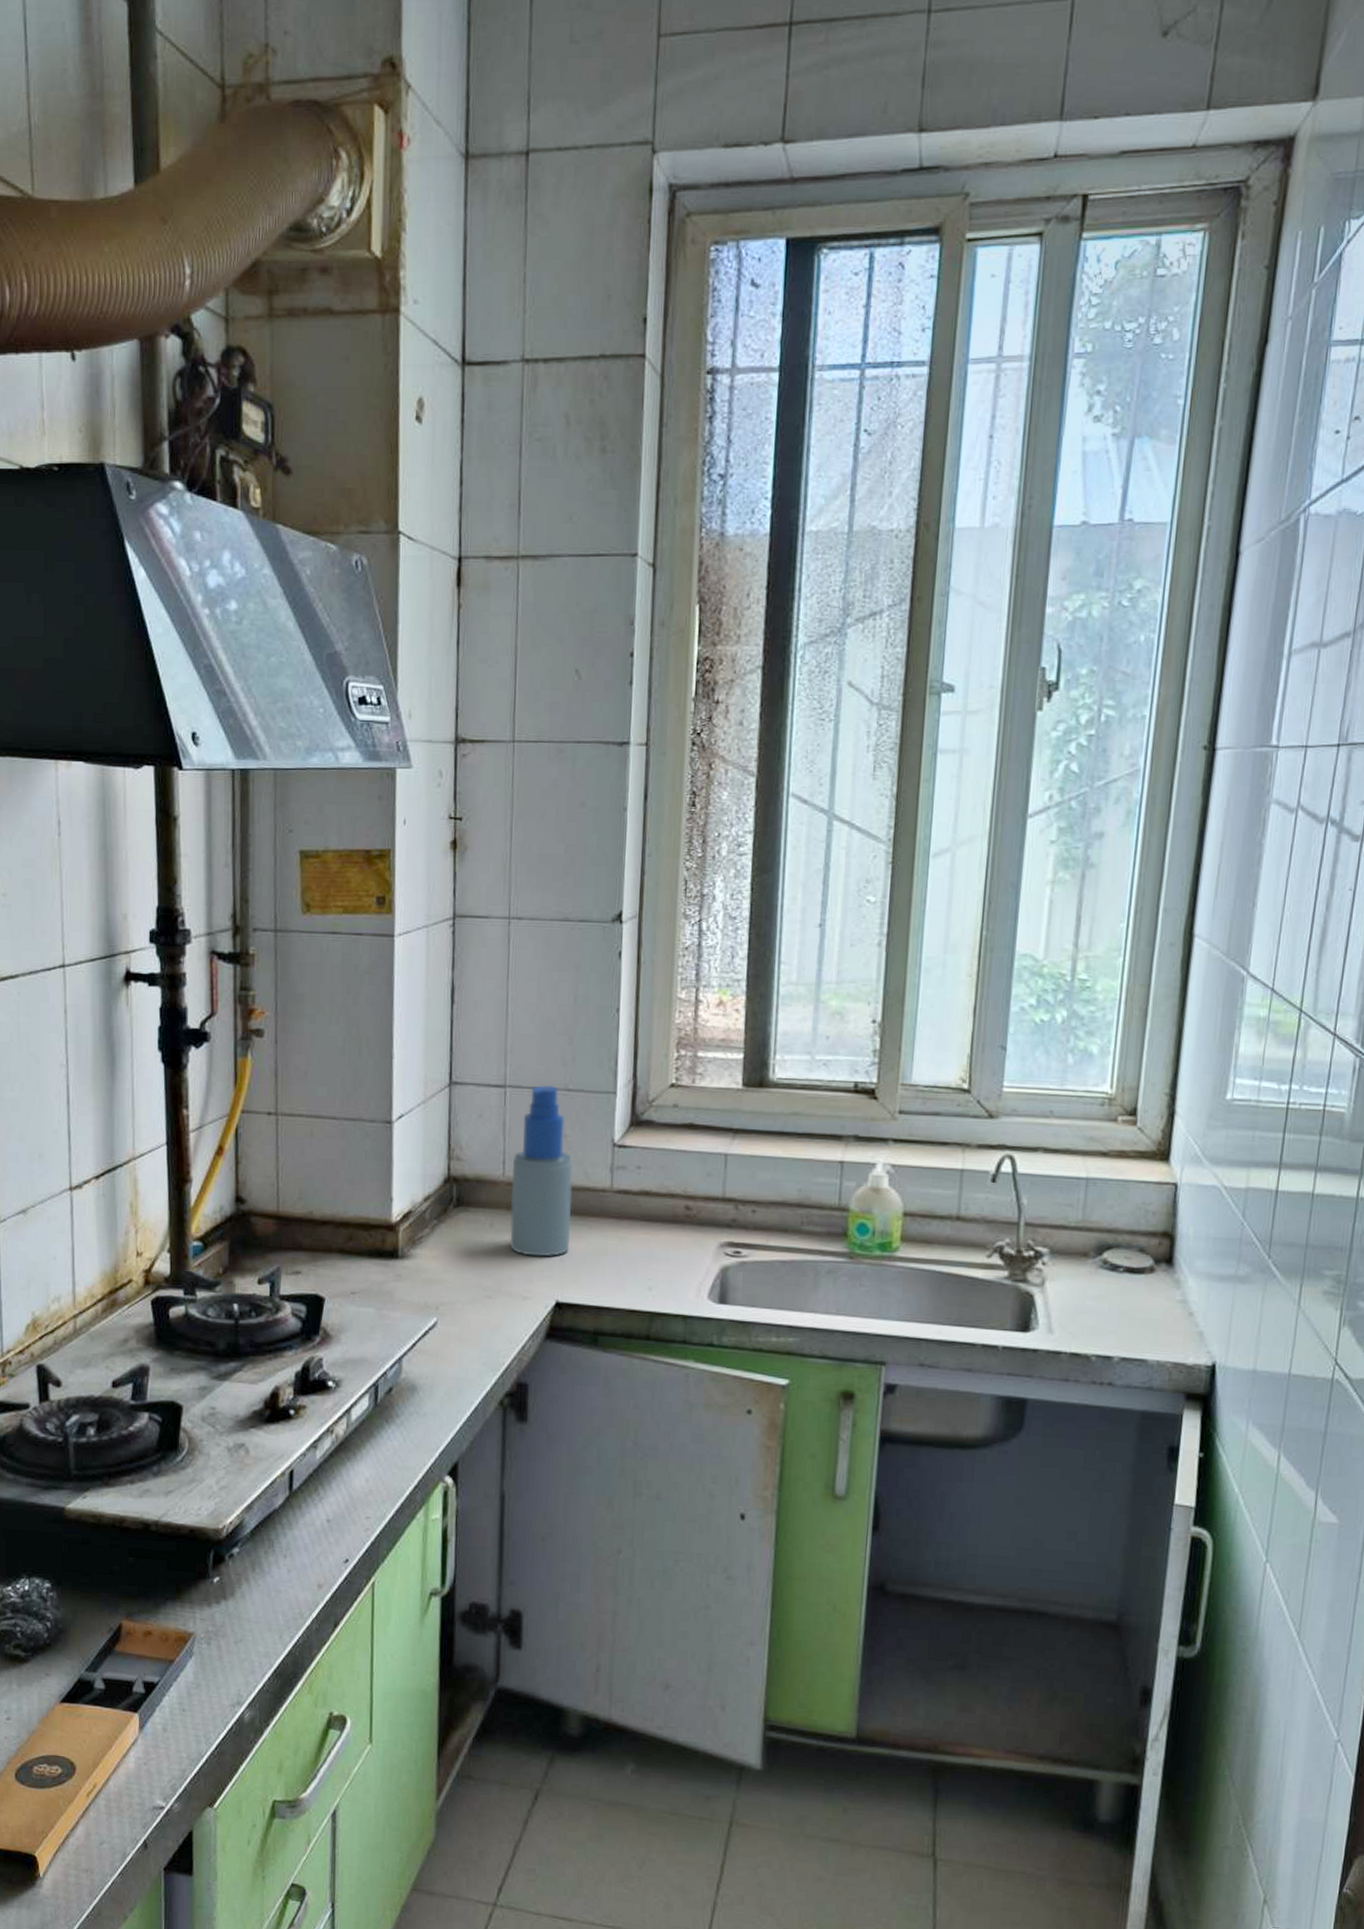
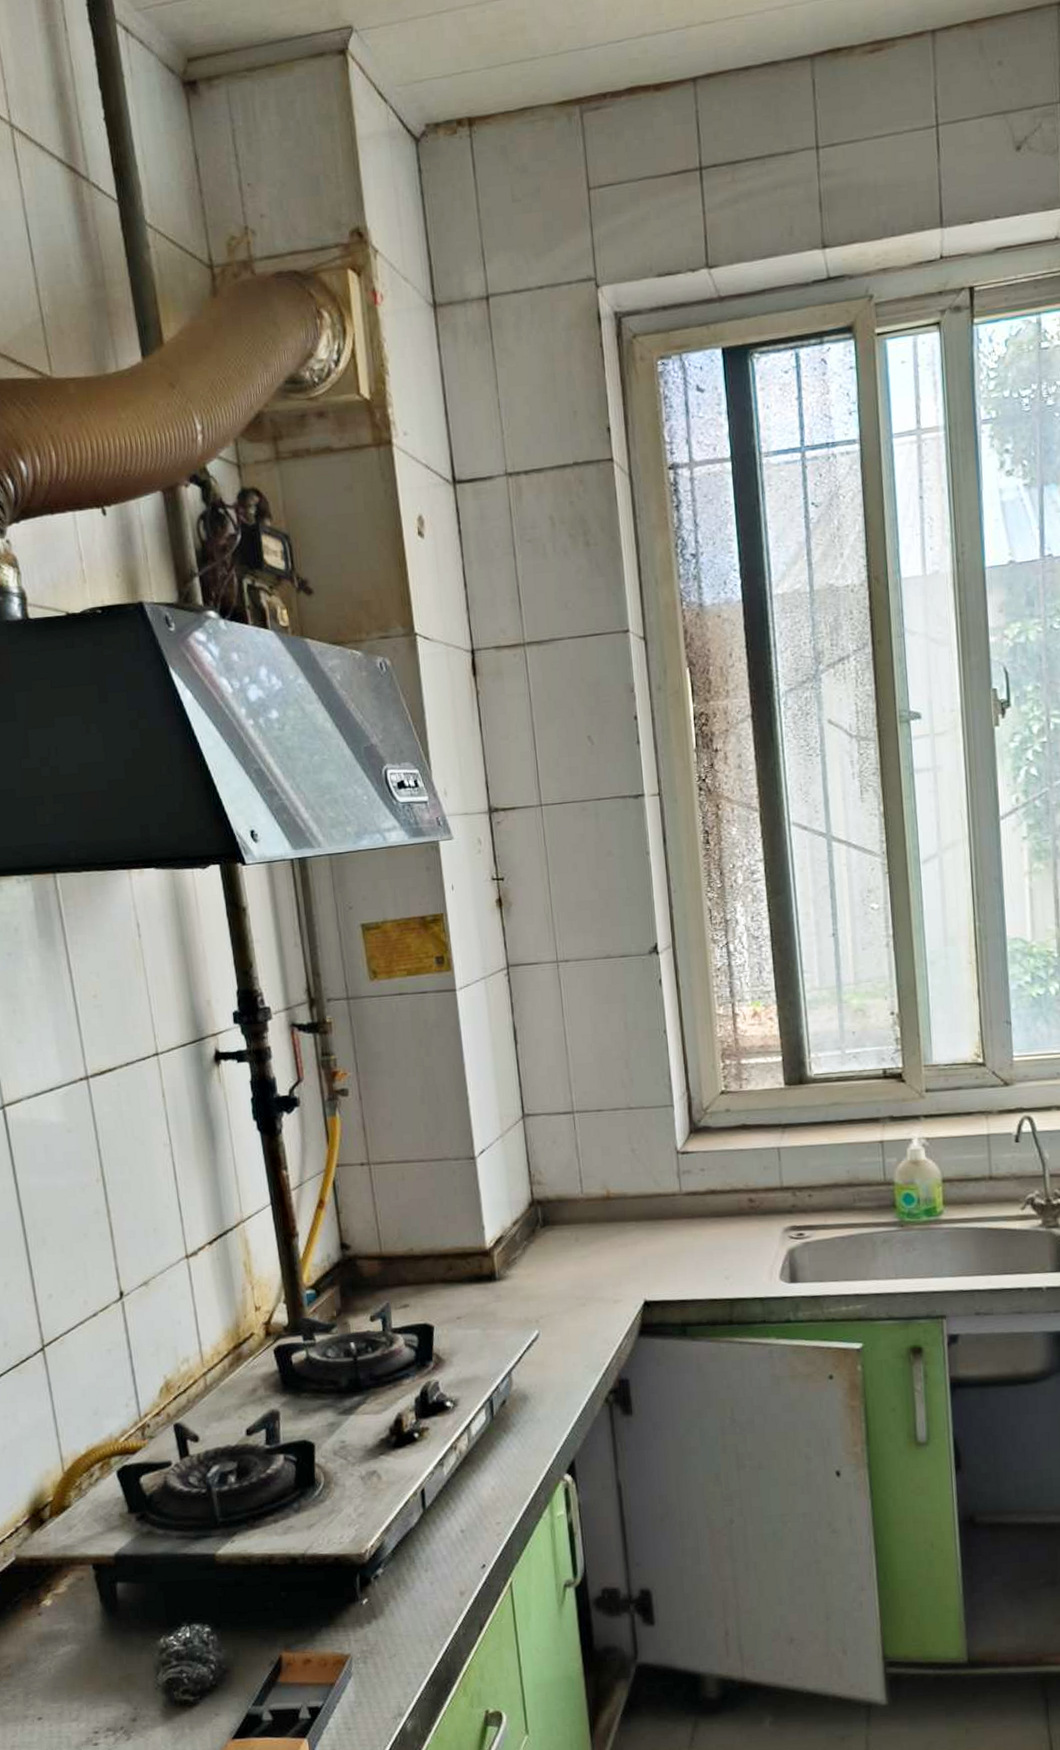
spray bottle: present [510,1085,573,1257] -> none [589,1106,650,1263]

